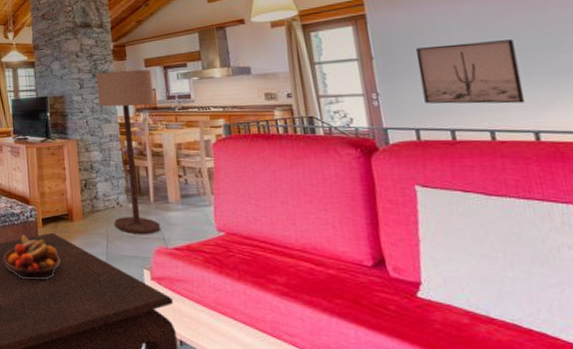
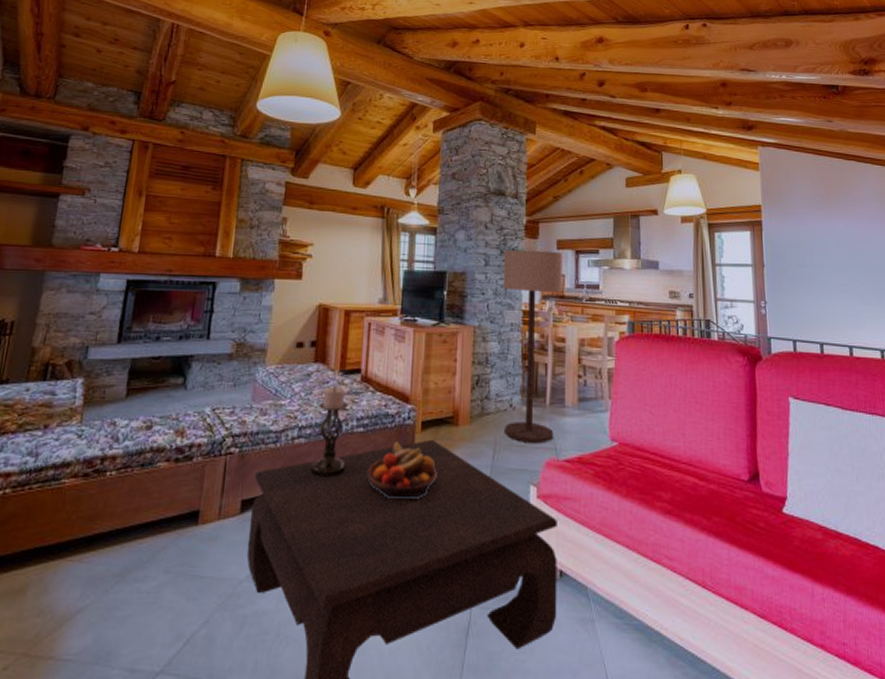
wall art: present [415,39,525,104] -> none [798,259,876,322]

